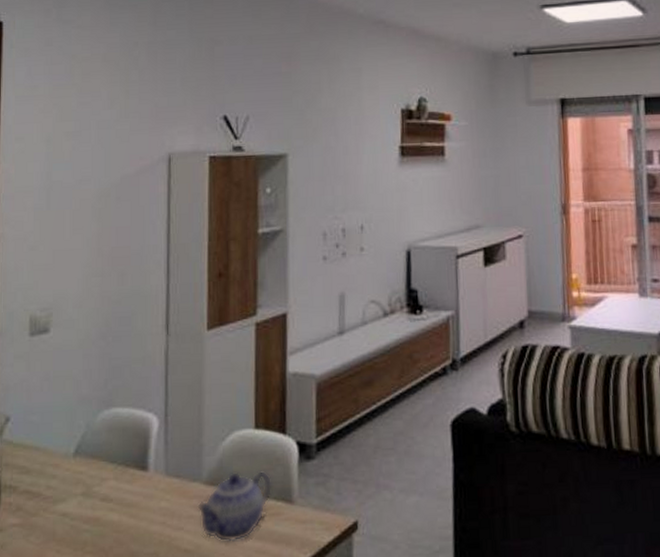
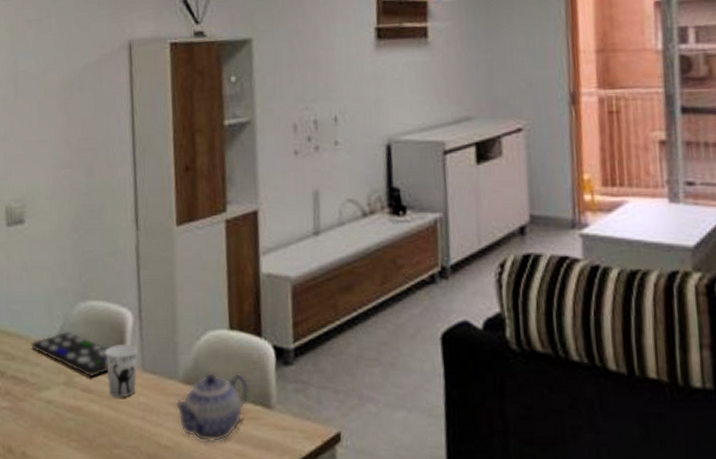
remote control: none [48,440,130,486] -> present [30,331,109,378]
cup: none [128,449,163,505] -> present [105,344,139,398]

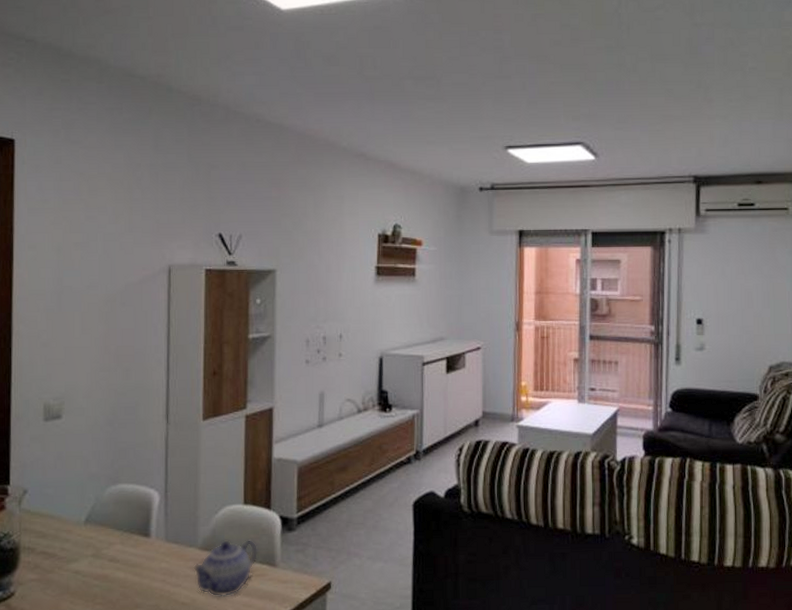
remote control: present [30,331,109,378] -> none [62,511,135,549]
cup: present [105,344,139,398] -> none [132,519,163,565]

